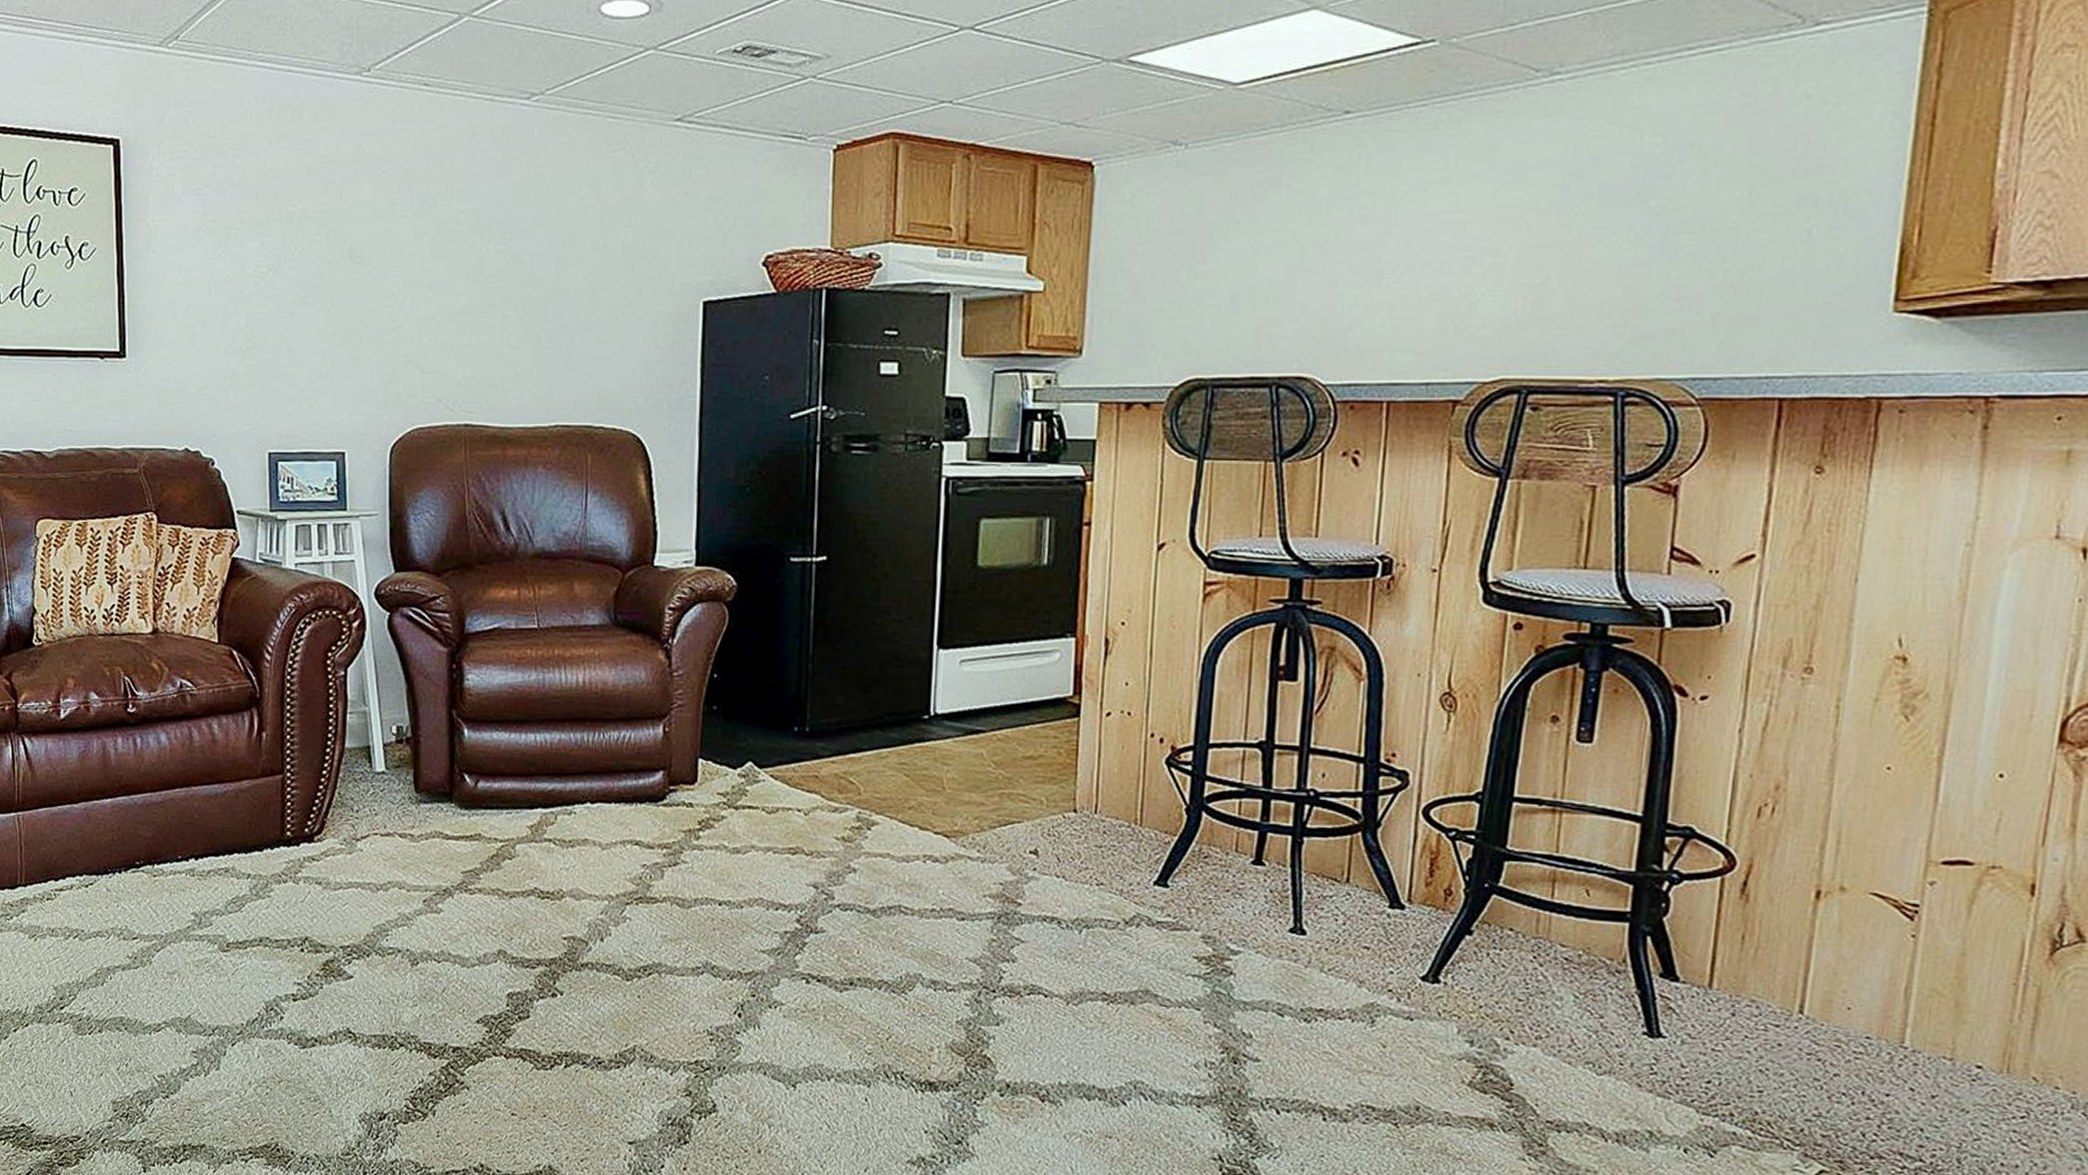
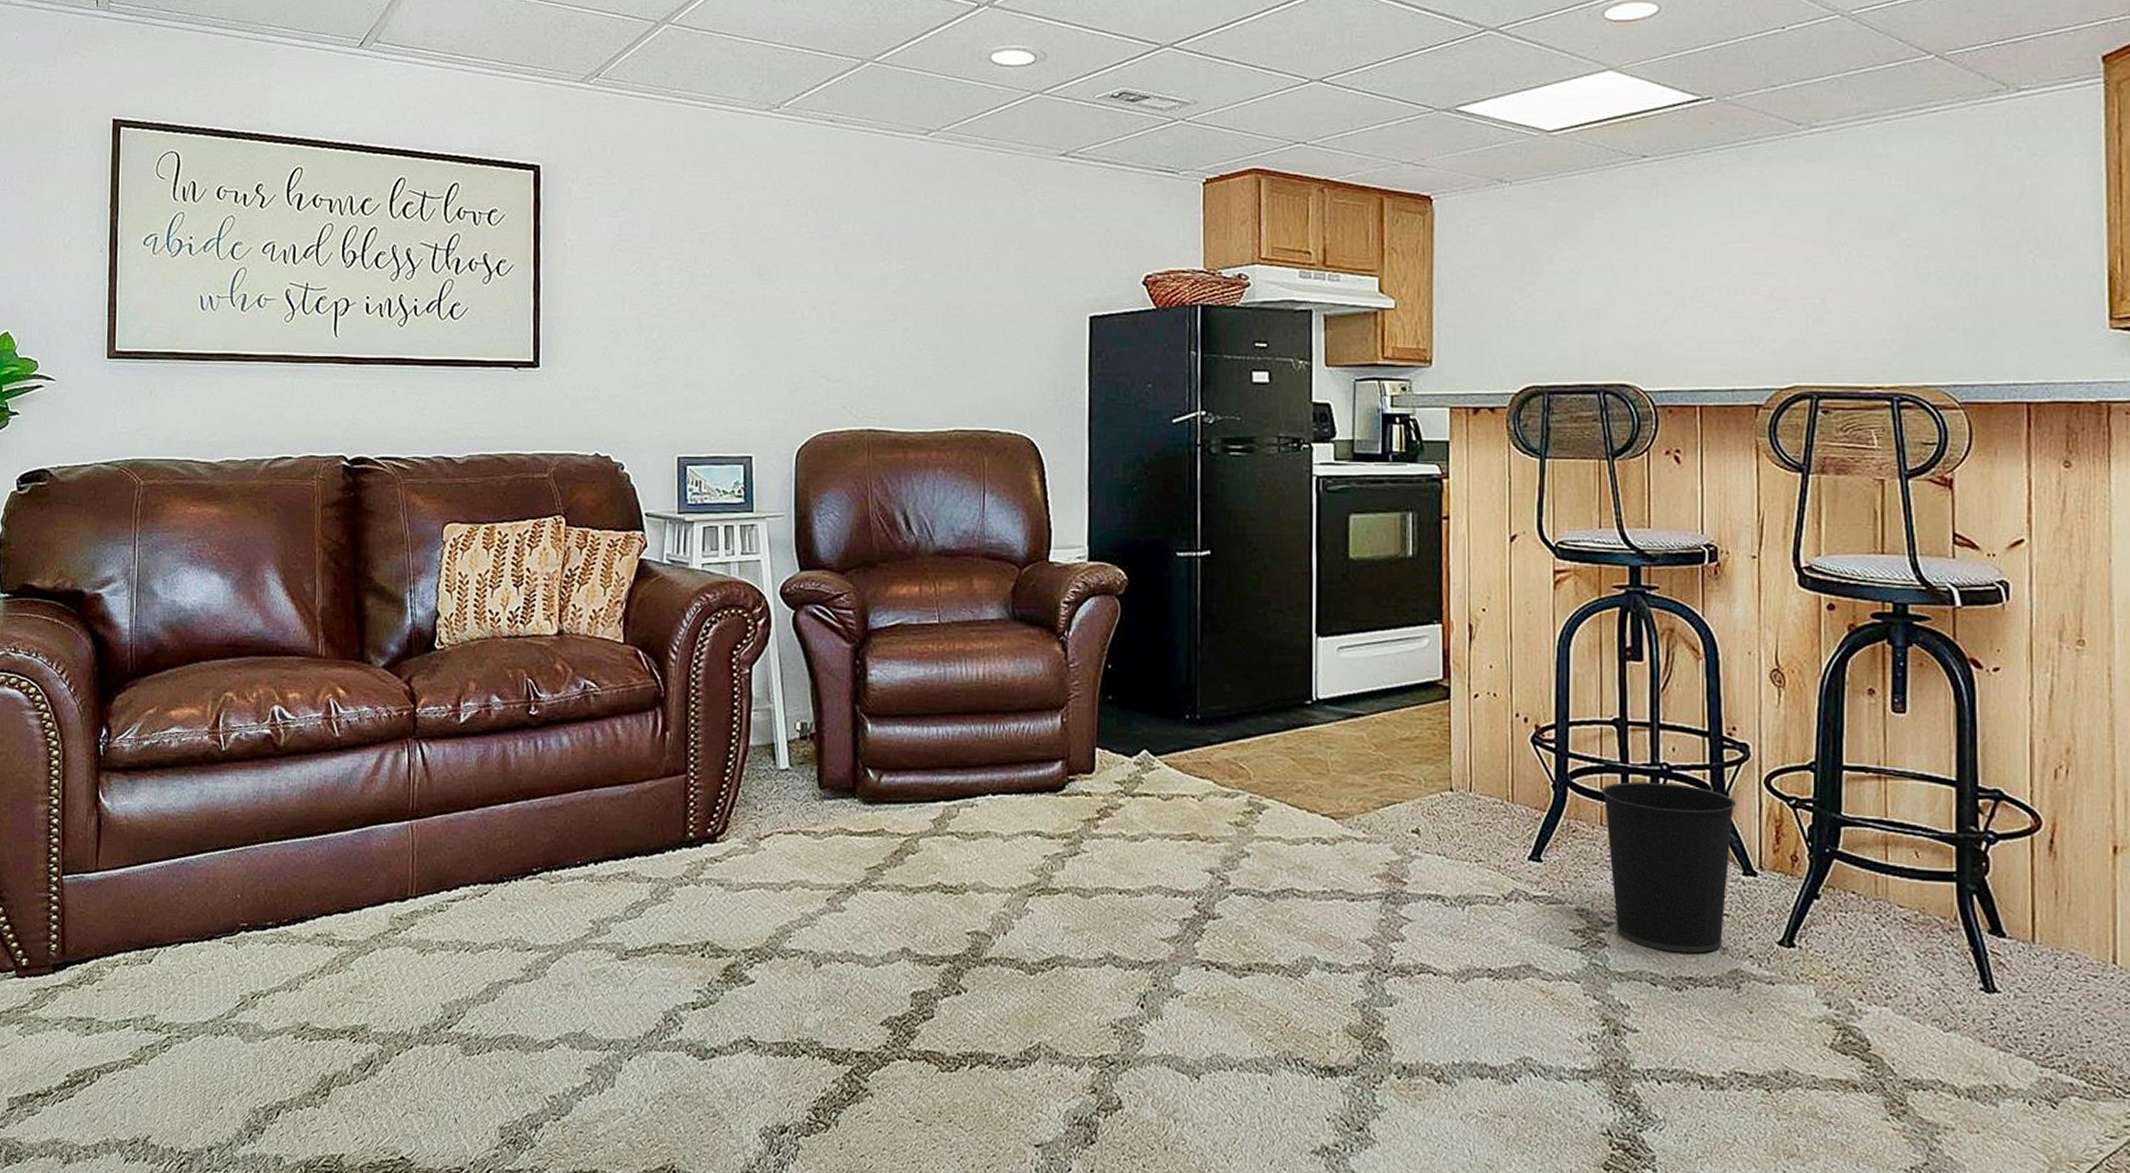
wastebasket: none [1239,807,1388,986] -> present [1601,781,1736,954]

